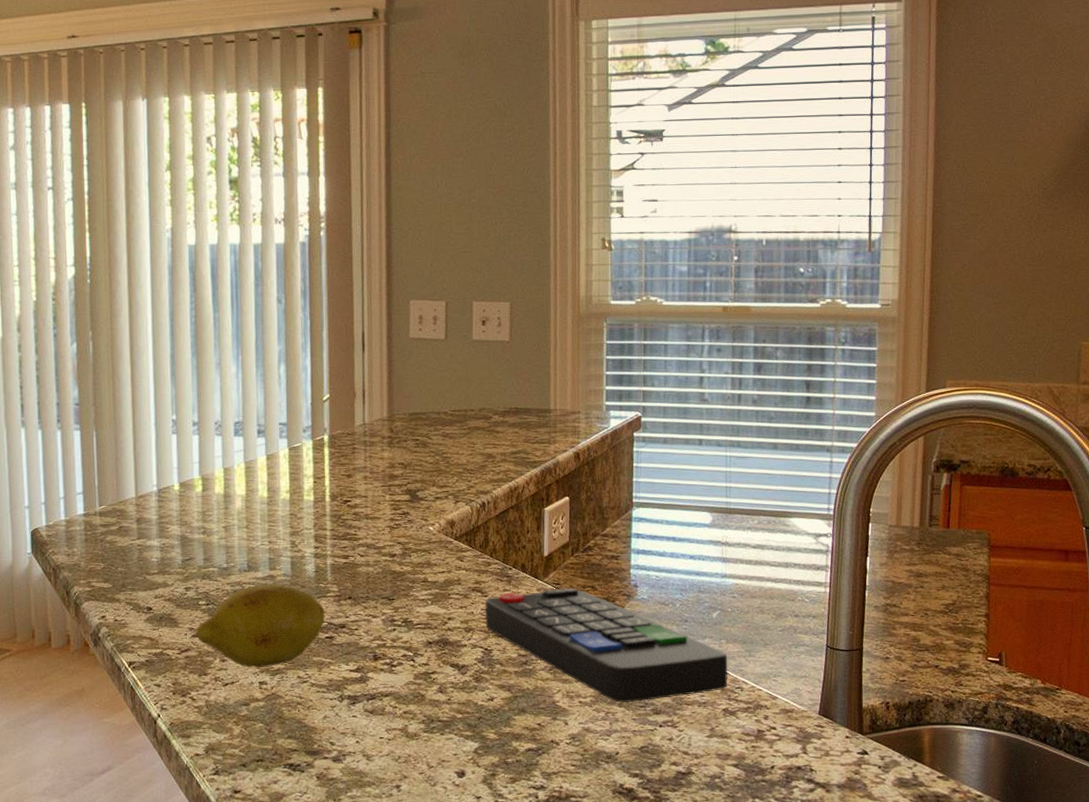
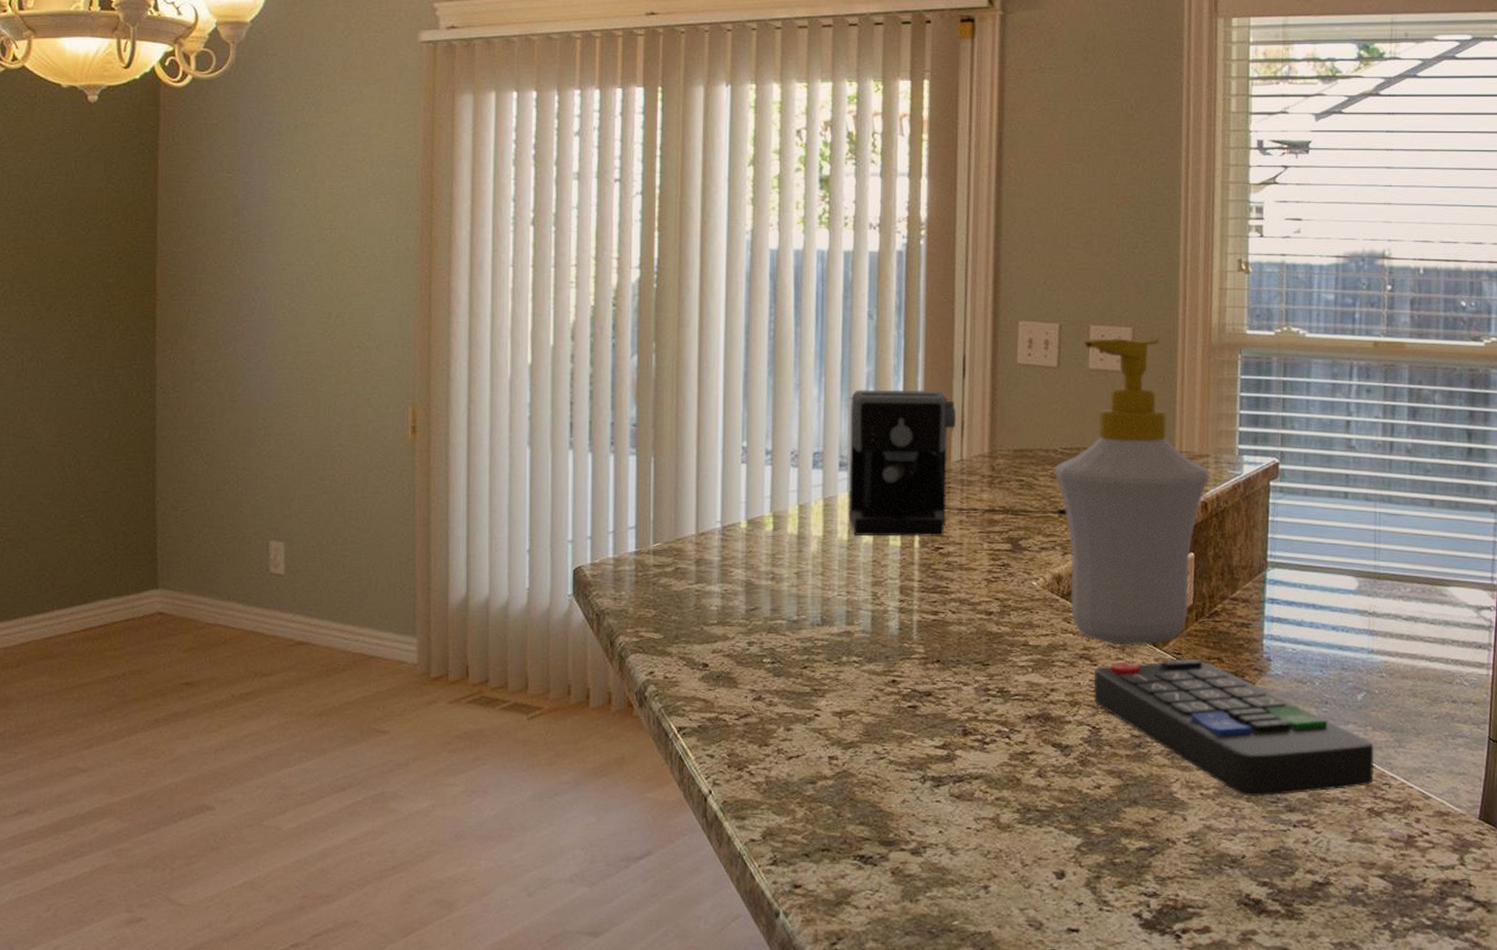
fruit: present [196,584,326,668] -> none [758,642,909,739]
coffee maker: none [264,363,457,493] -> present [848,389,1067,537]
soap bottle: none [445,310,582,578] -> present [1054,337,1210,645]

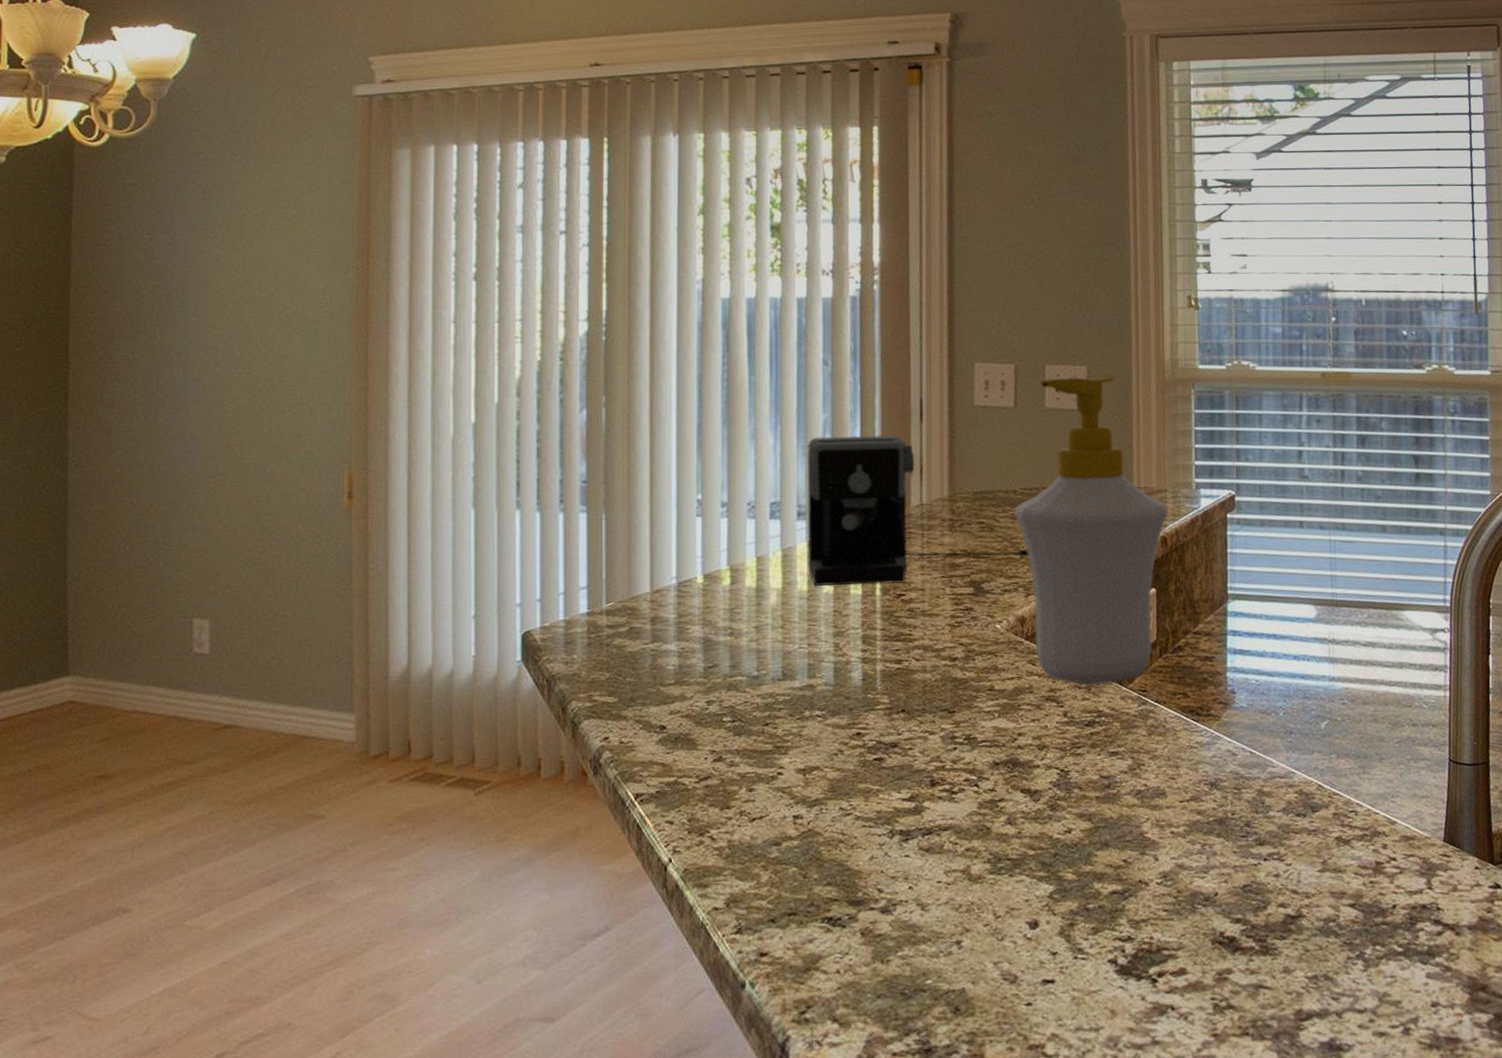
remote control: present [1093,658,1374,797] -> none [1061,695,1340,833]

